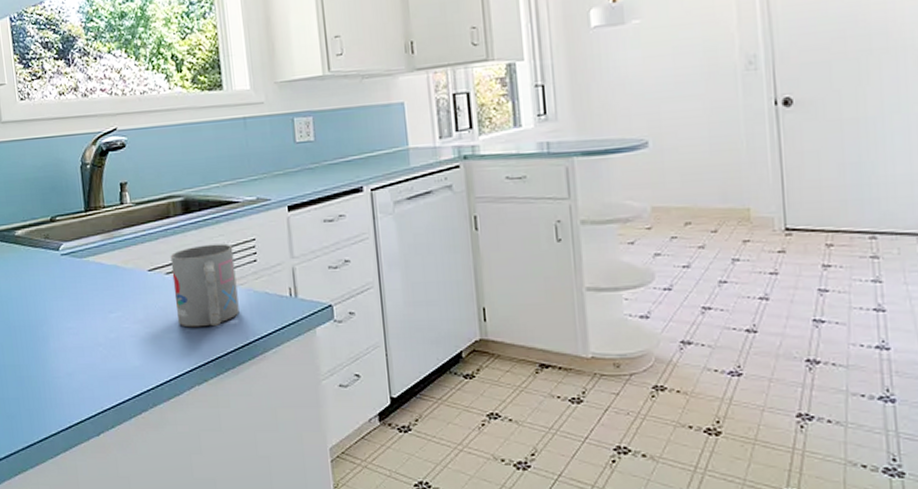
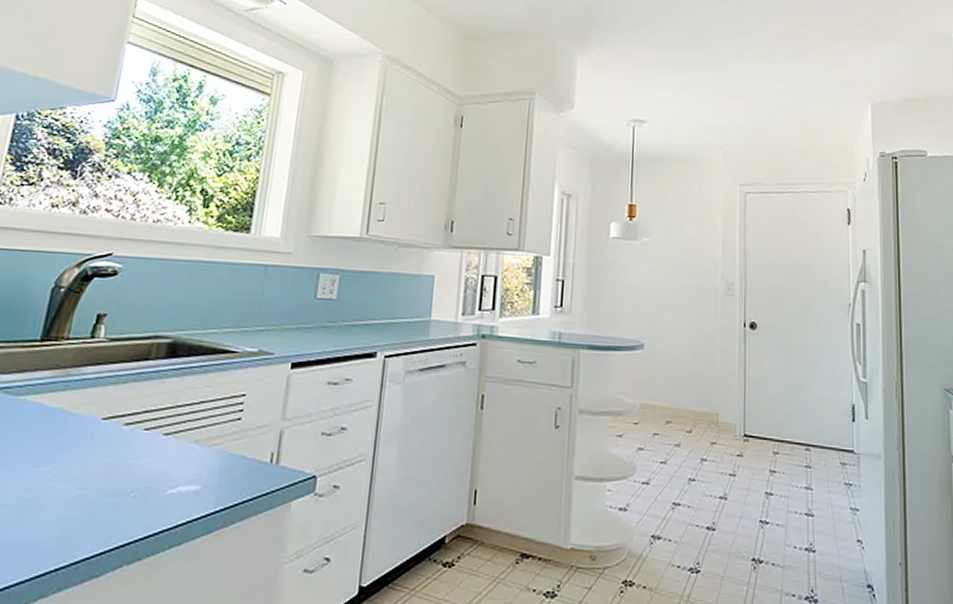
mug: present [170,243,239,328] -> none [123,395,217,493]

